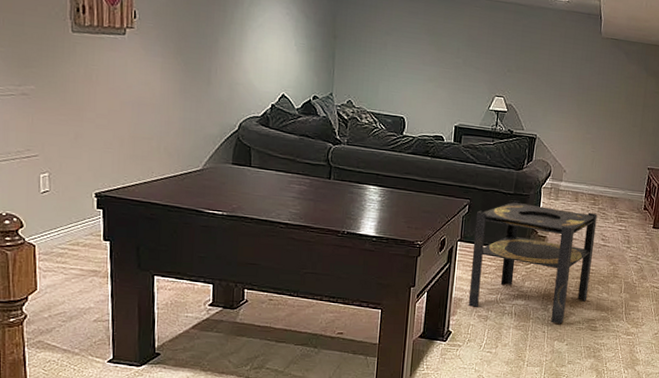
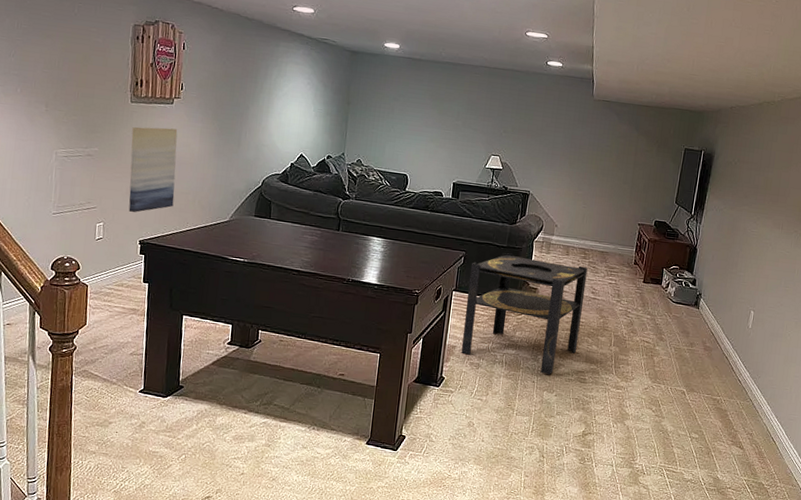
wall art: none [76,61,135,161] -> present [128,127,178,213]

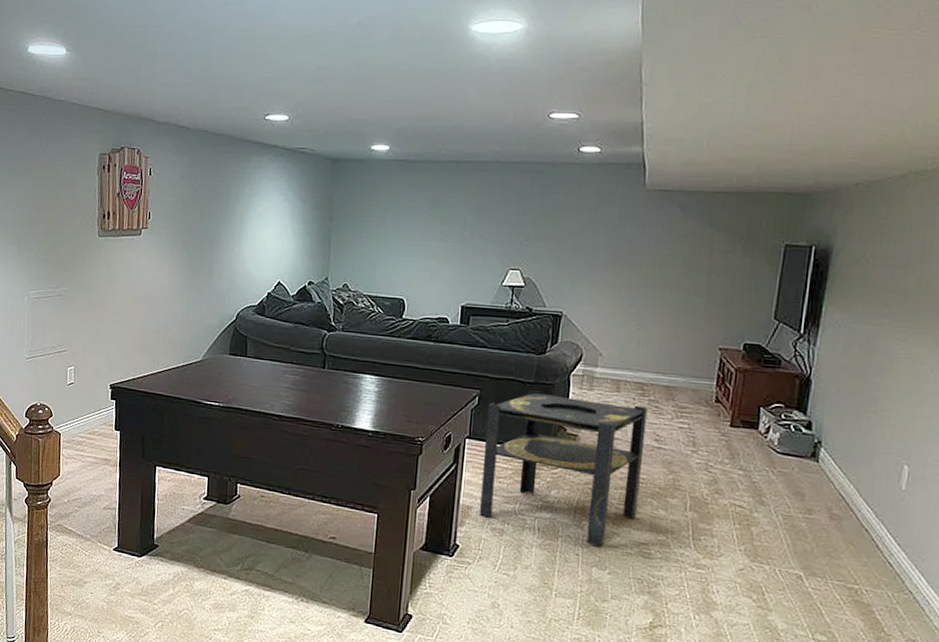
wall art: present [128,127,178,213] -> none [98,261,146,354]

